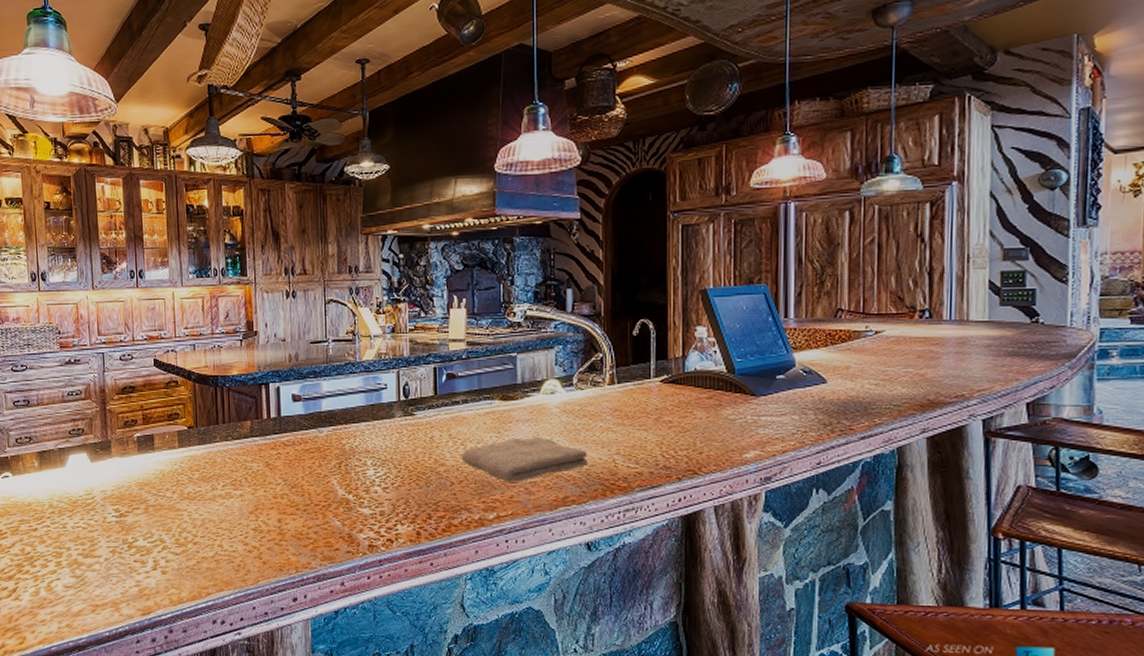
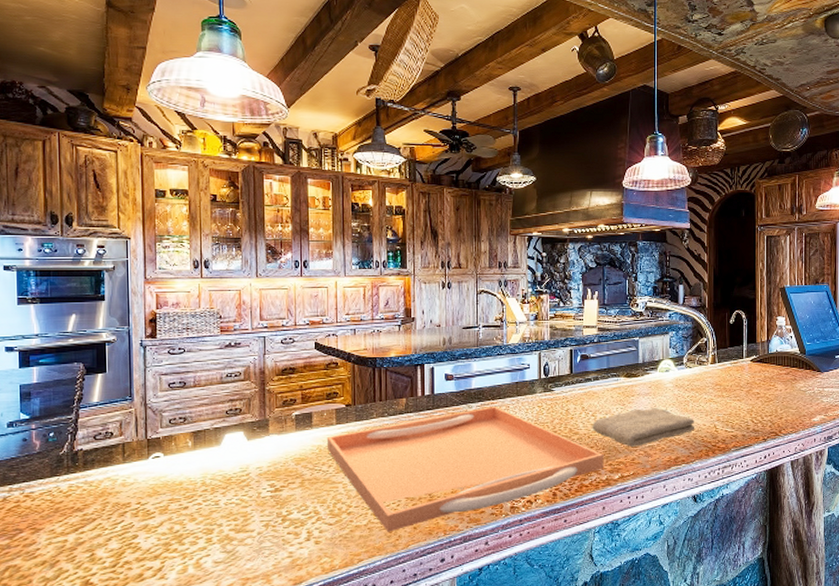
serving tray: none [169,432,476,566] -> present [326,407,604,532]

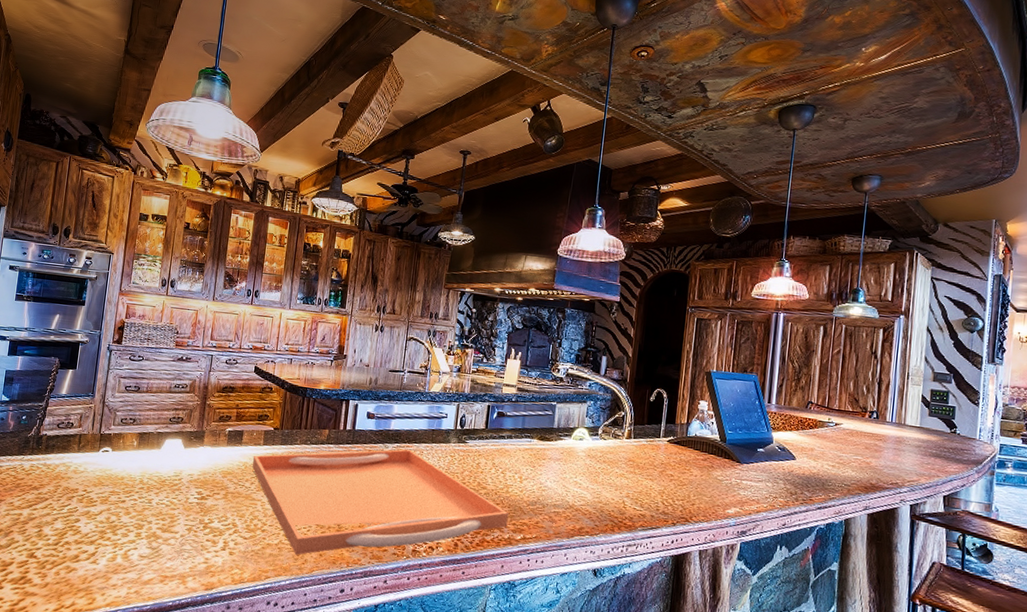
washcloth: present [592,408,695,447] -> none [500,472,603,510]

